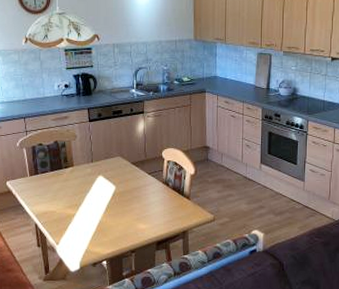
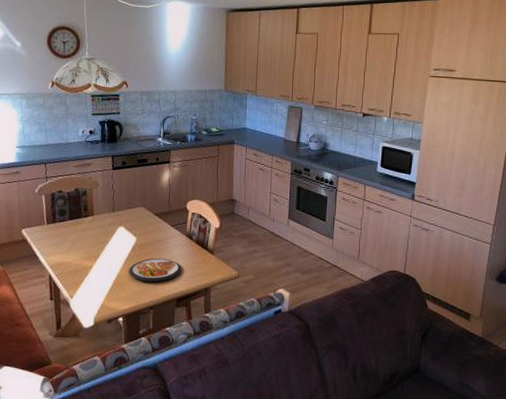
dish: none [110,204,160,228] -> present [129,258,182,283]

